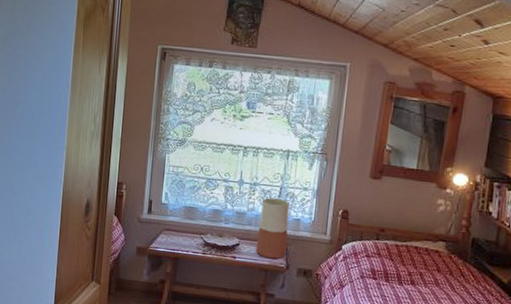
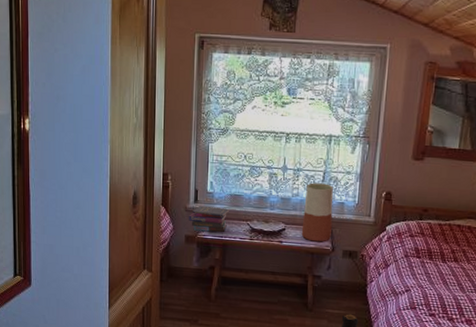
books: none [141,216,184,245] -> present [189,205,230,233]

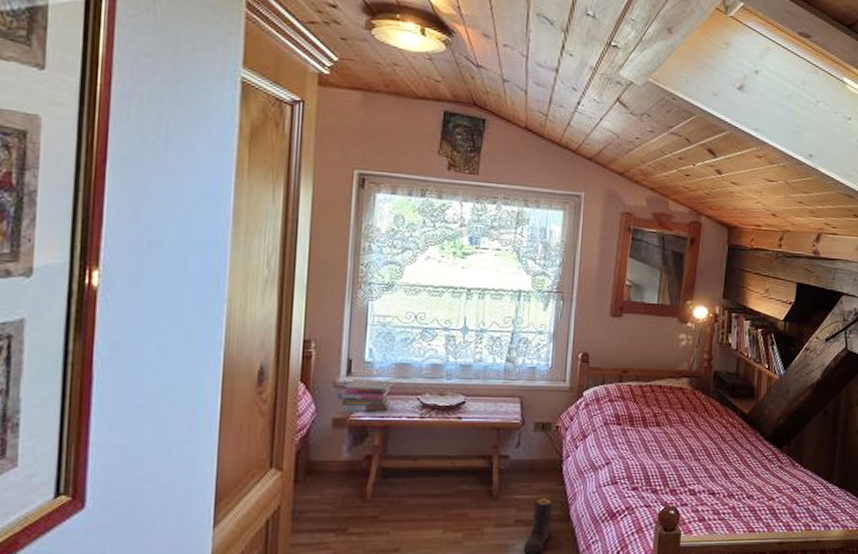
vase: present [301,183,334,242] -> none [485,345,523,415]

